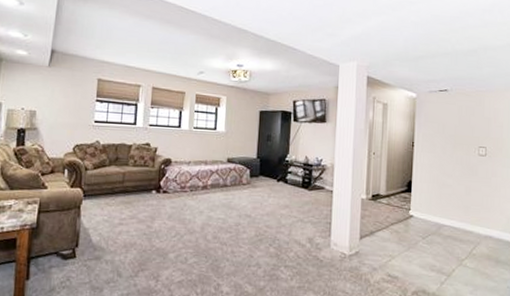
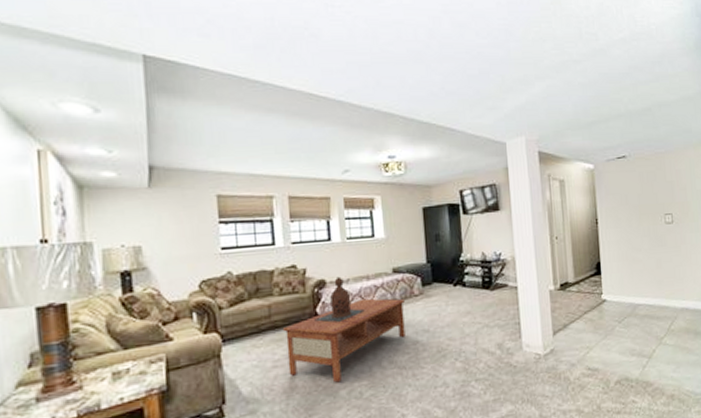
coffee table: none [131,180,233,247] -> present [282,298,406,383]
lantern: none [157,158,200,196] -> present [314,276,365,323]

